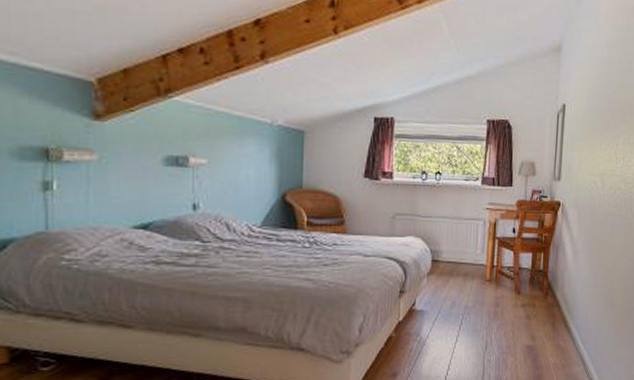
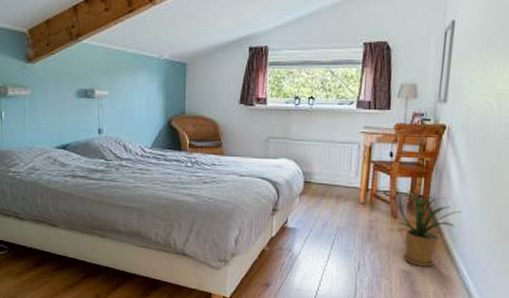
house plant: none [520,265,576,340] -> present [396,190,462,267]

